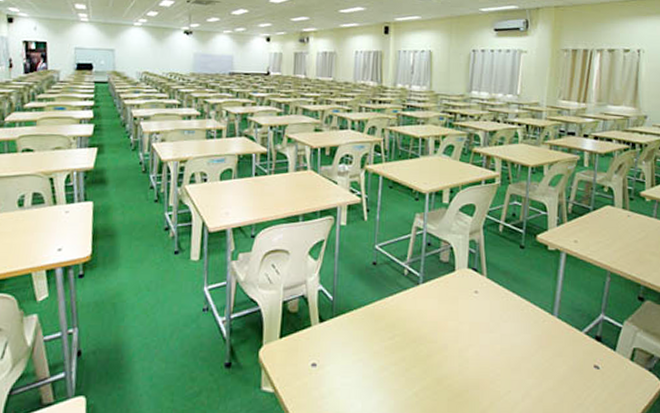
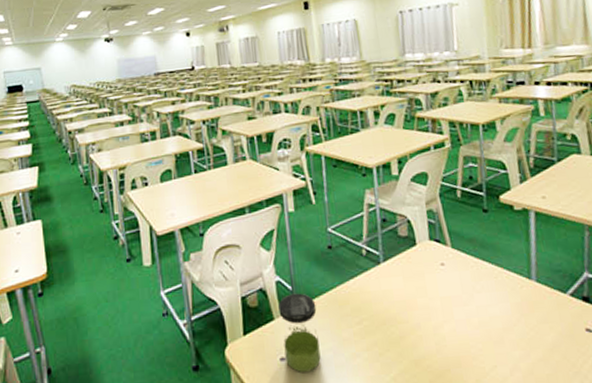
jar: none [316,303,353,379] -> present [278,293,321,372]

